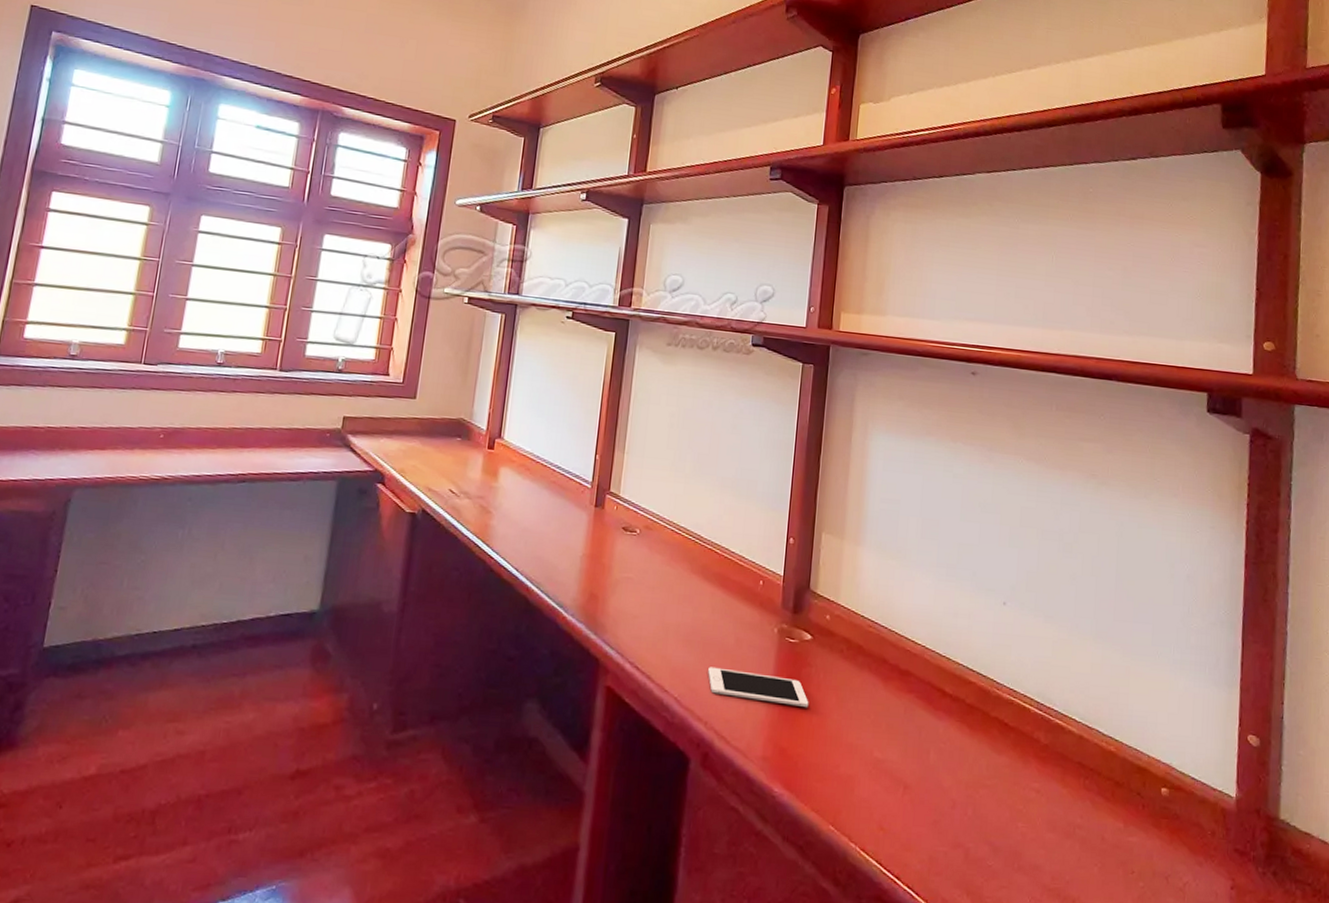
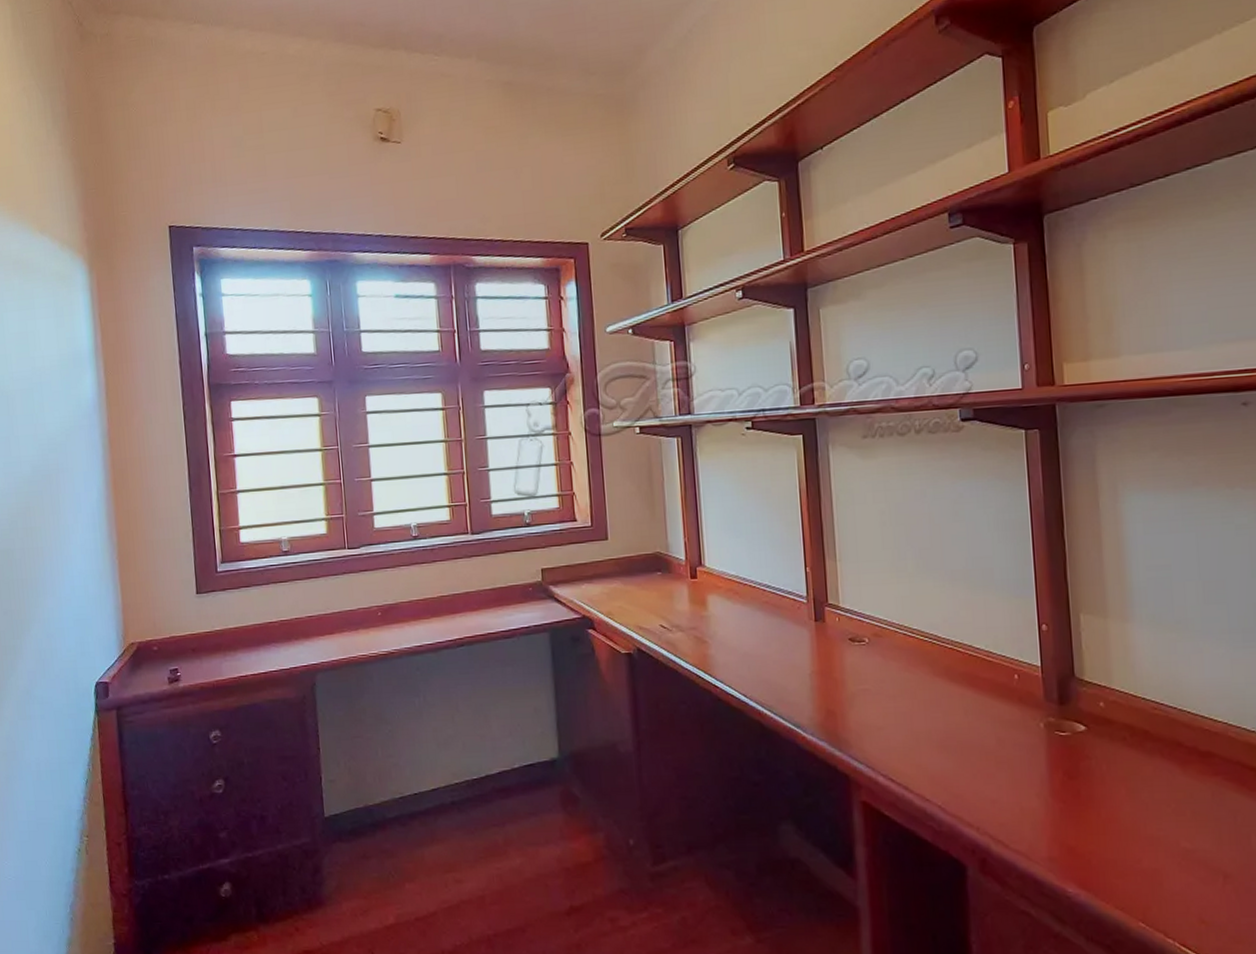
cell phone: present [708,667,809,708] -> none [971,770,1094,803]

